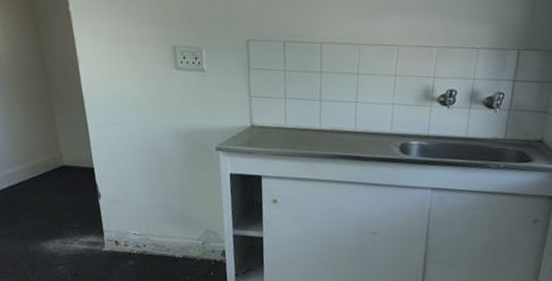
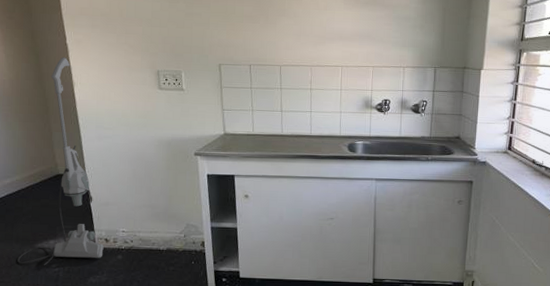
vacuum cleaner: none [22,27,114,267] -> present [17,57,104,266]

